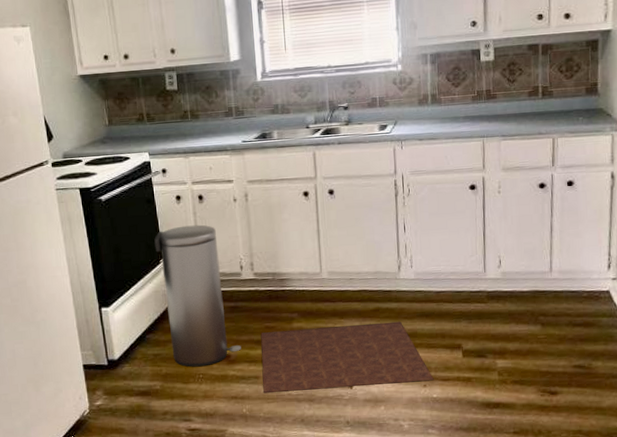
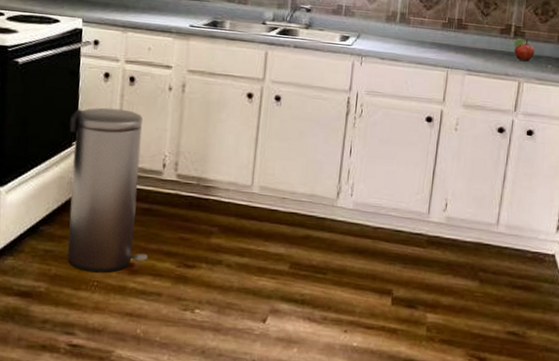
doormat: present [260,321,434,393] -> none [164,244,357,326]
fruit: none [543,96,565,118] -> present [514,37,535,62]

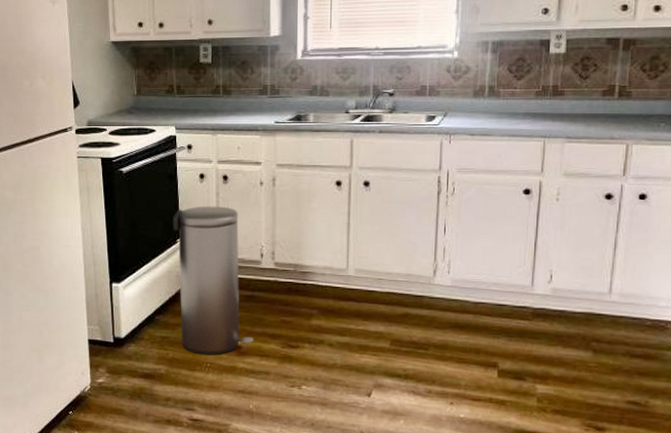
fruit: present [514,37,535,62] -> none [619,97,644,122]

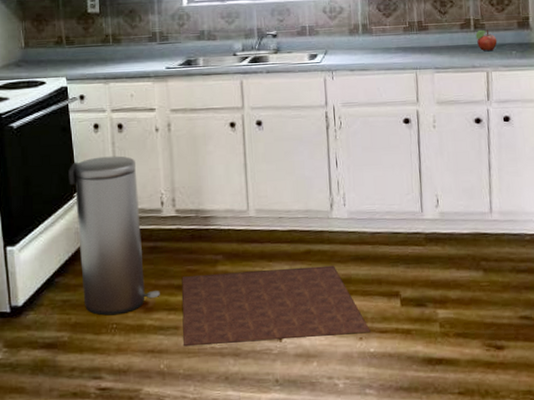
doormat: none [273,326,463,398] -> present [182,265,371,346]
fruit: none [619,97,644,122] -> present [475,29,497,52]

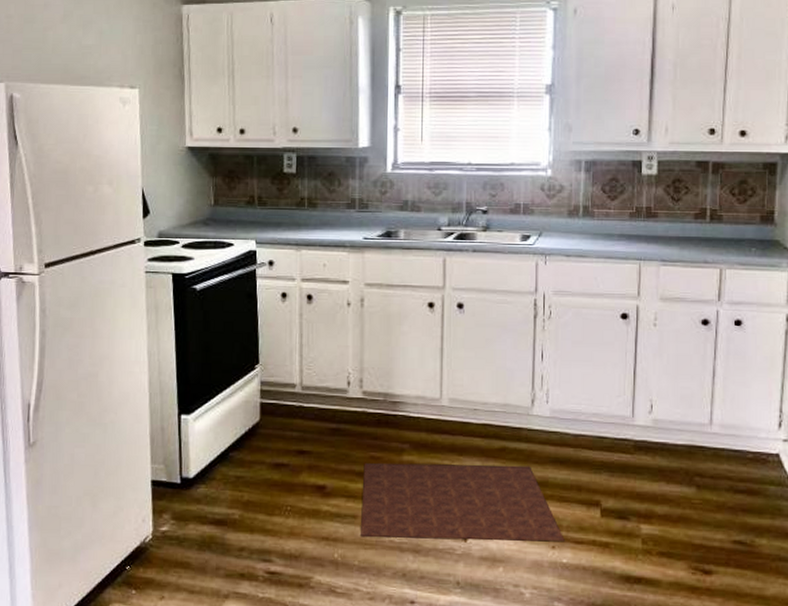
pedal bin: present [68,156,160,316] -> none [251,328,339,497]
fruit: present [475,29,497,52] -> none [711,221,735,247]

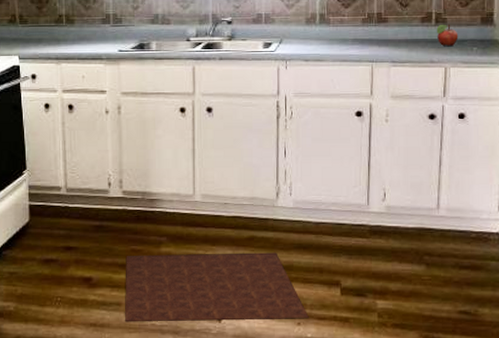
fruit: none [711,221,735,247] -> present [436,24,459,47]

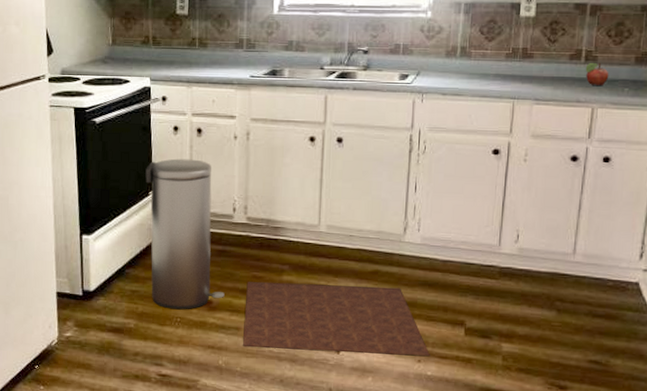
pedal bin: none [18,136,104,289] -> present [145,158,225,310]

